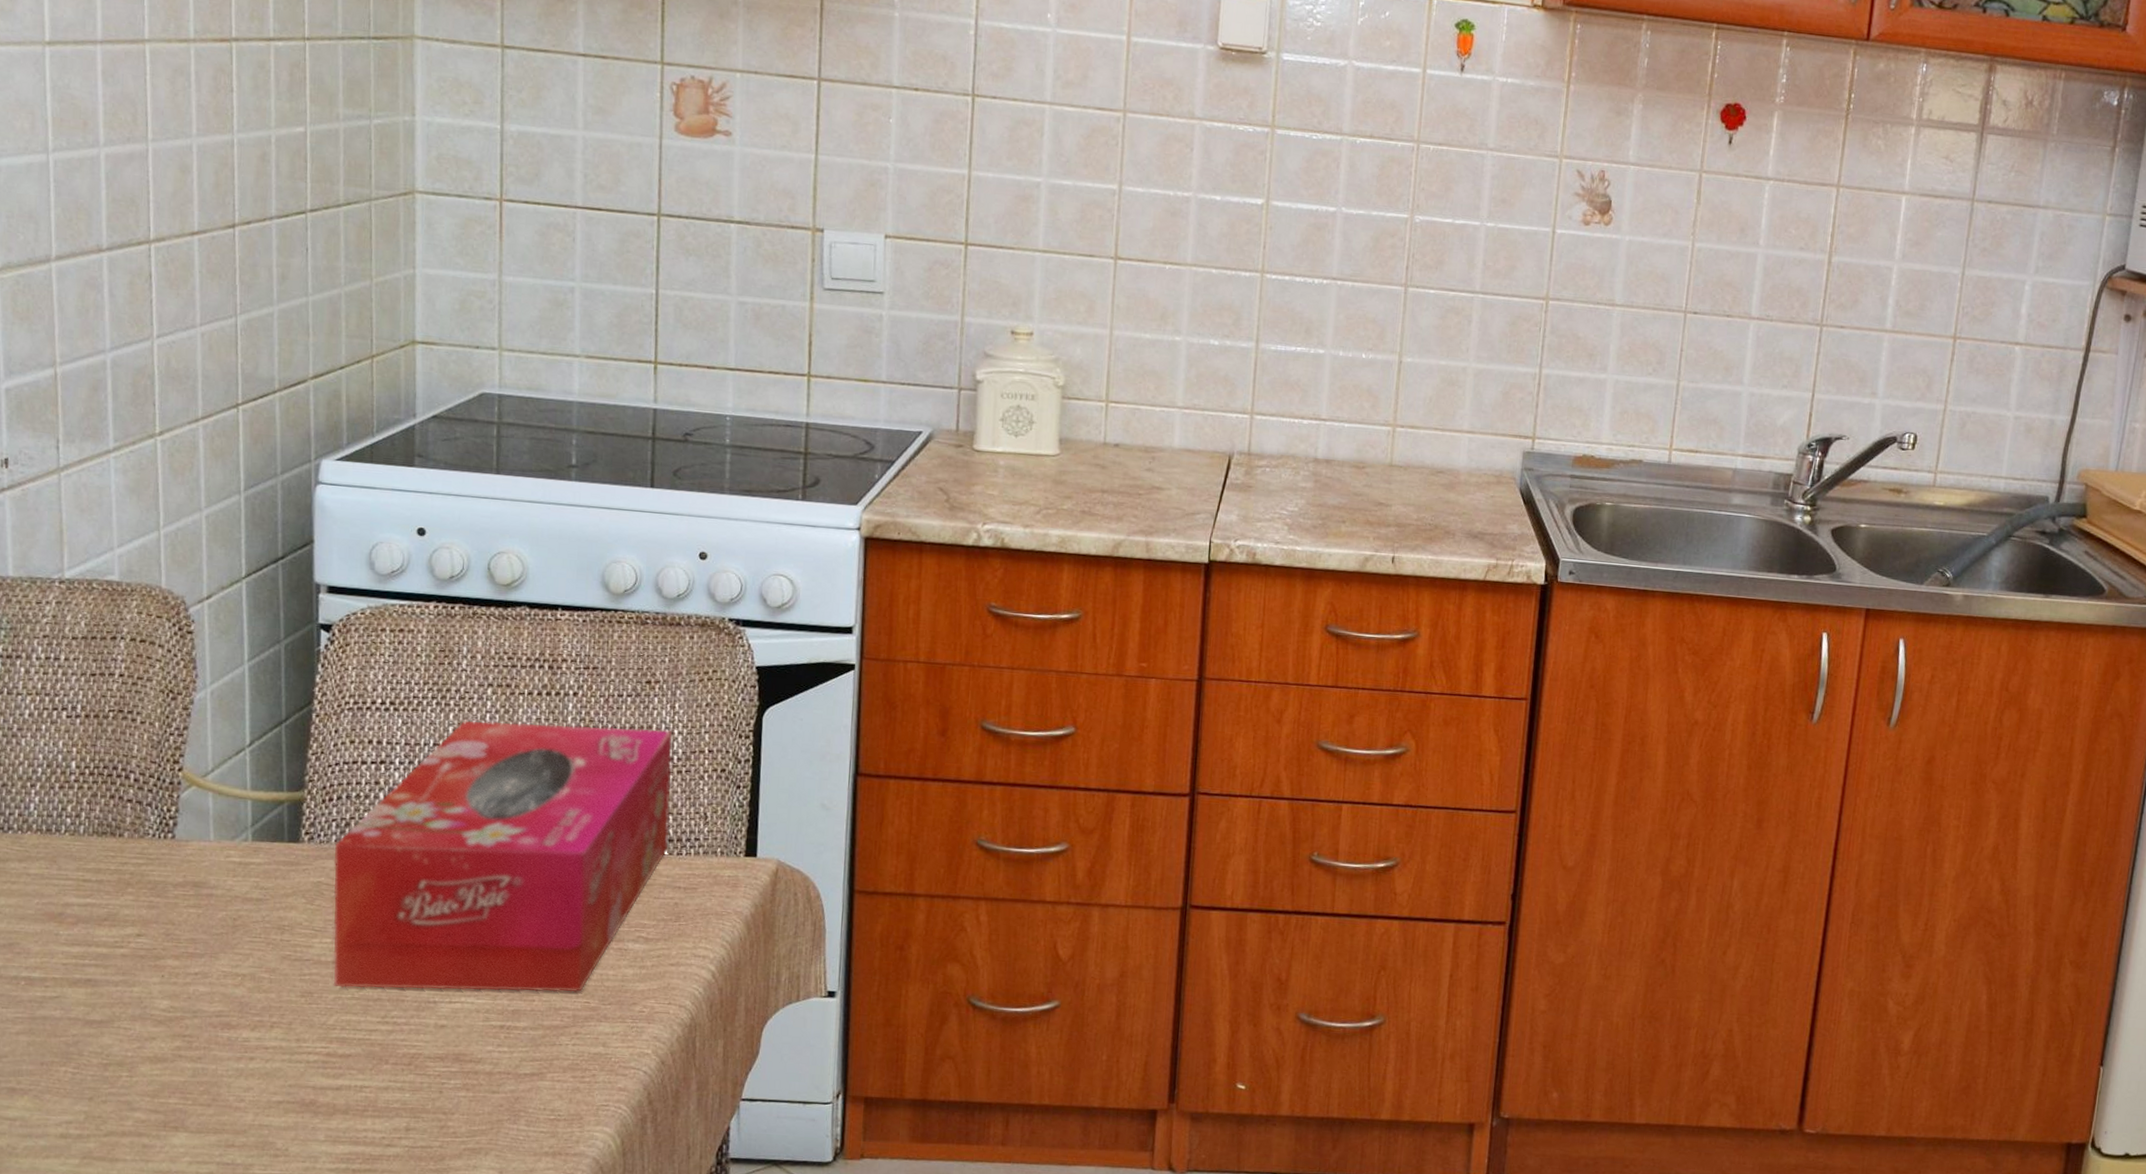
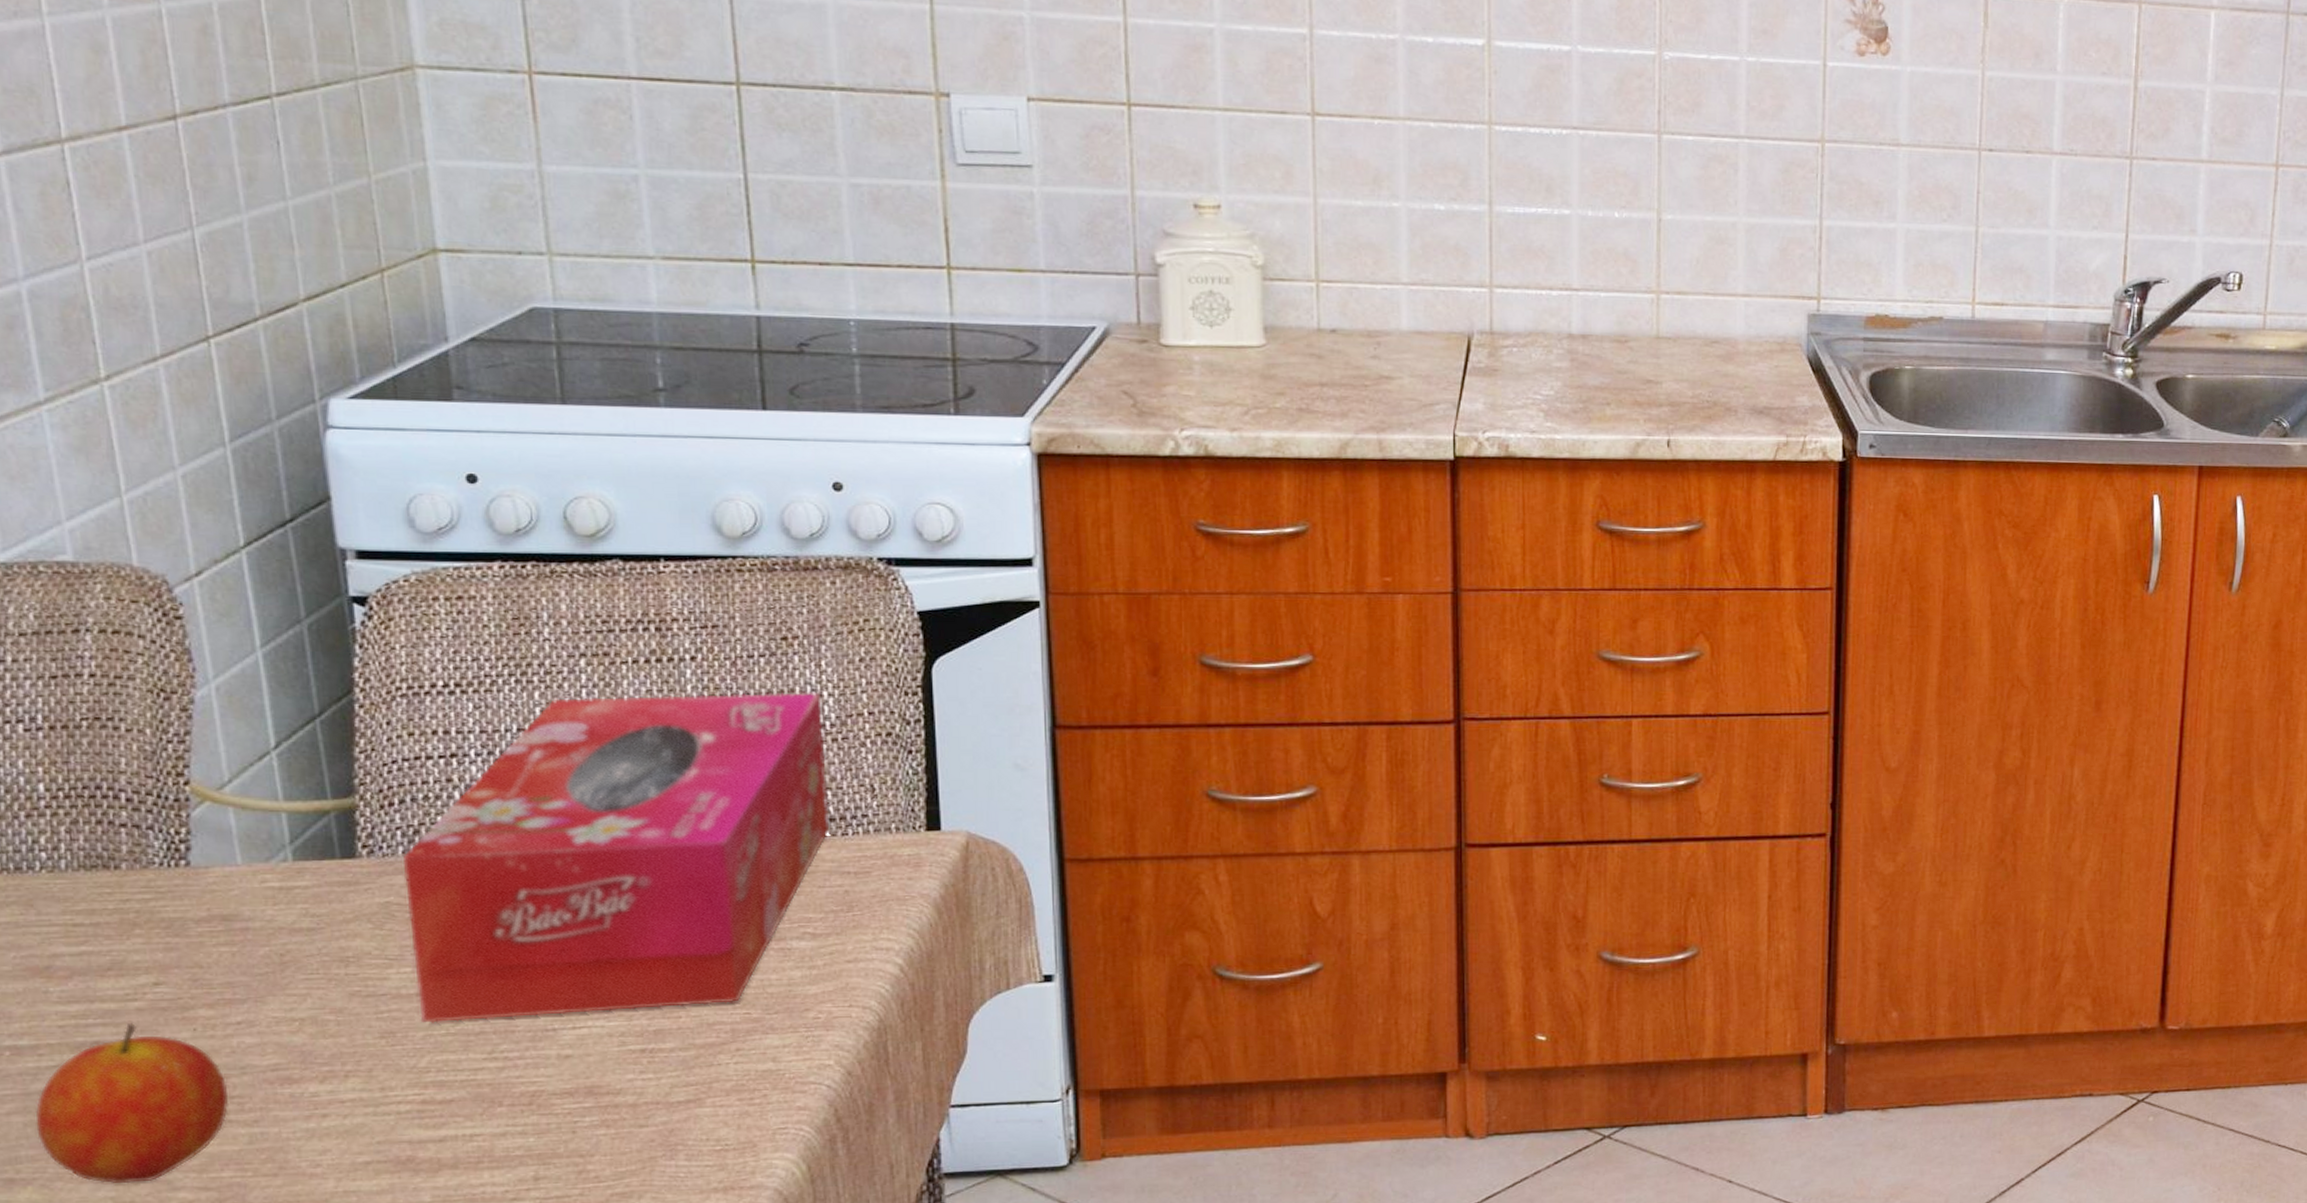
fruit: none [36,965,182,1102] -> present [35,1022,230,1184]

